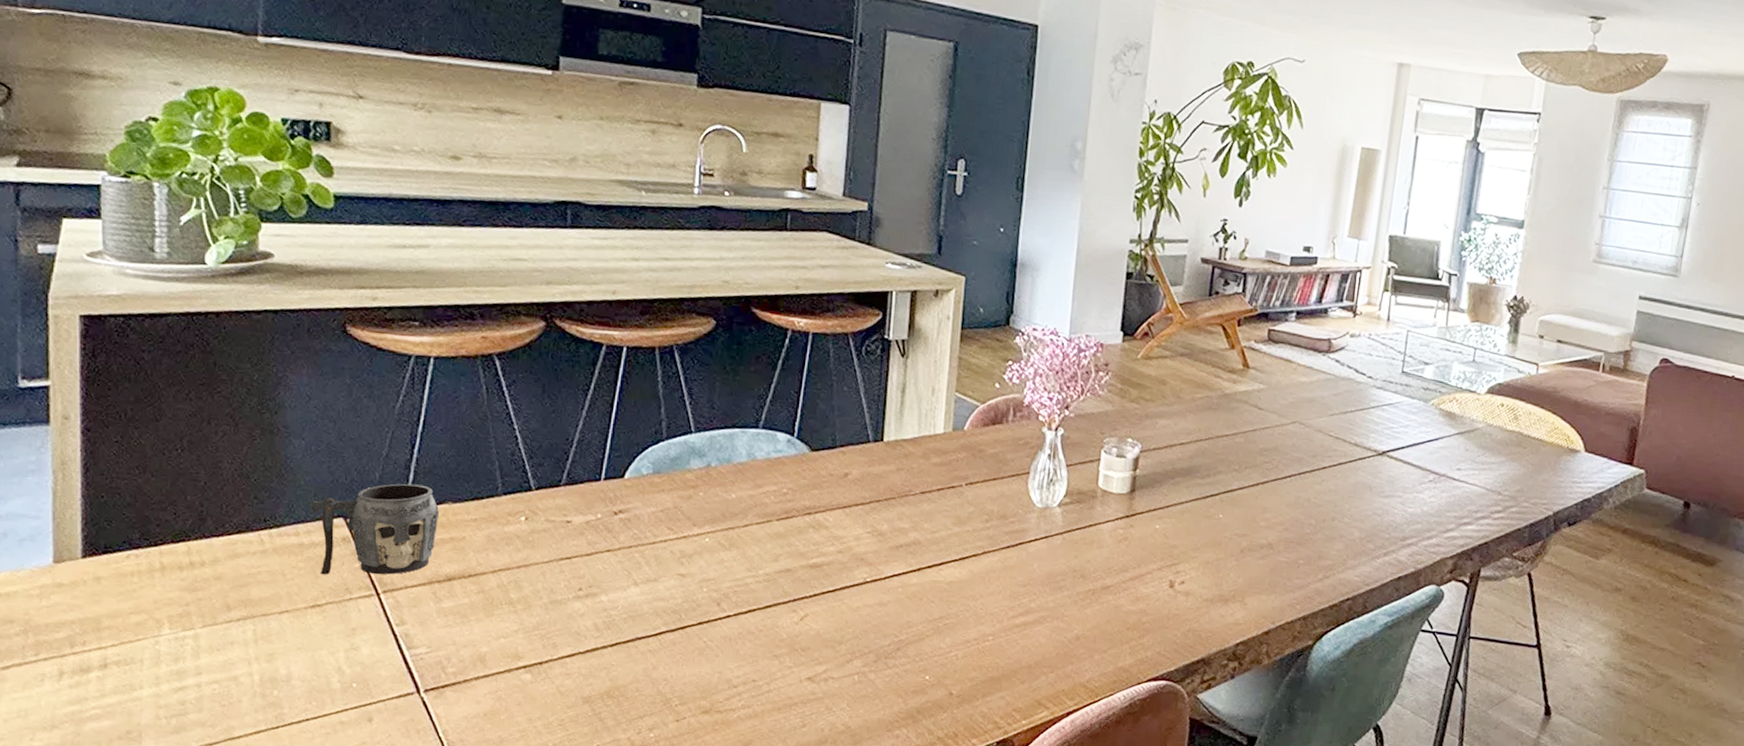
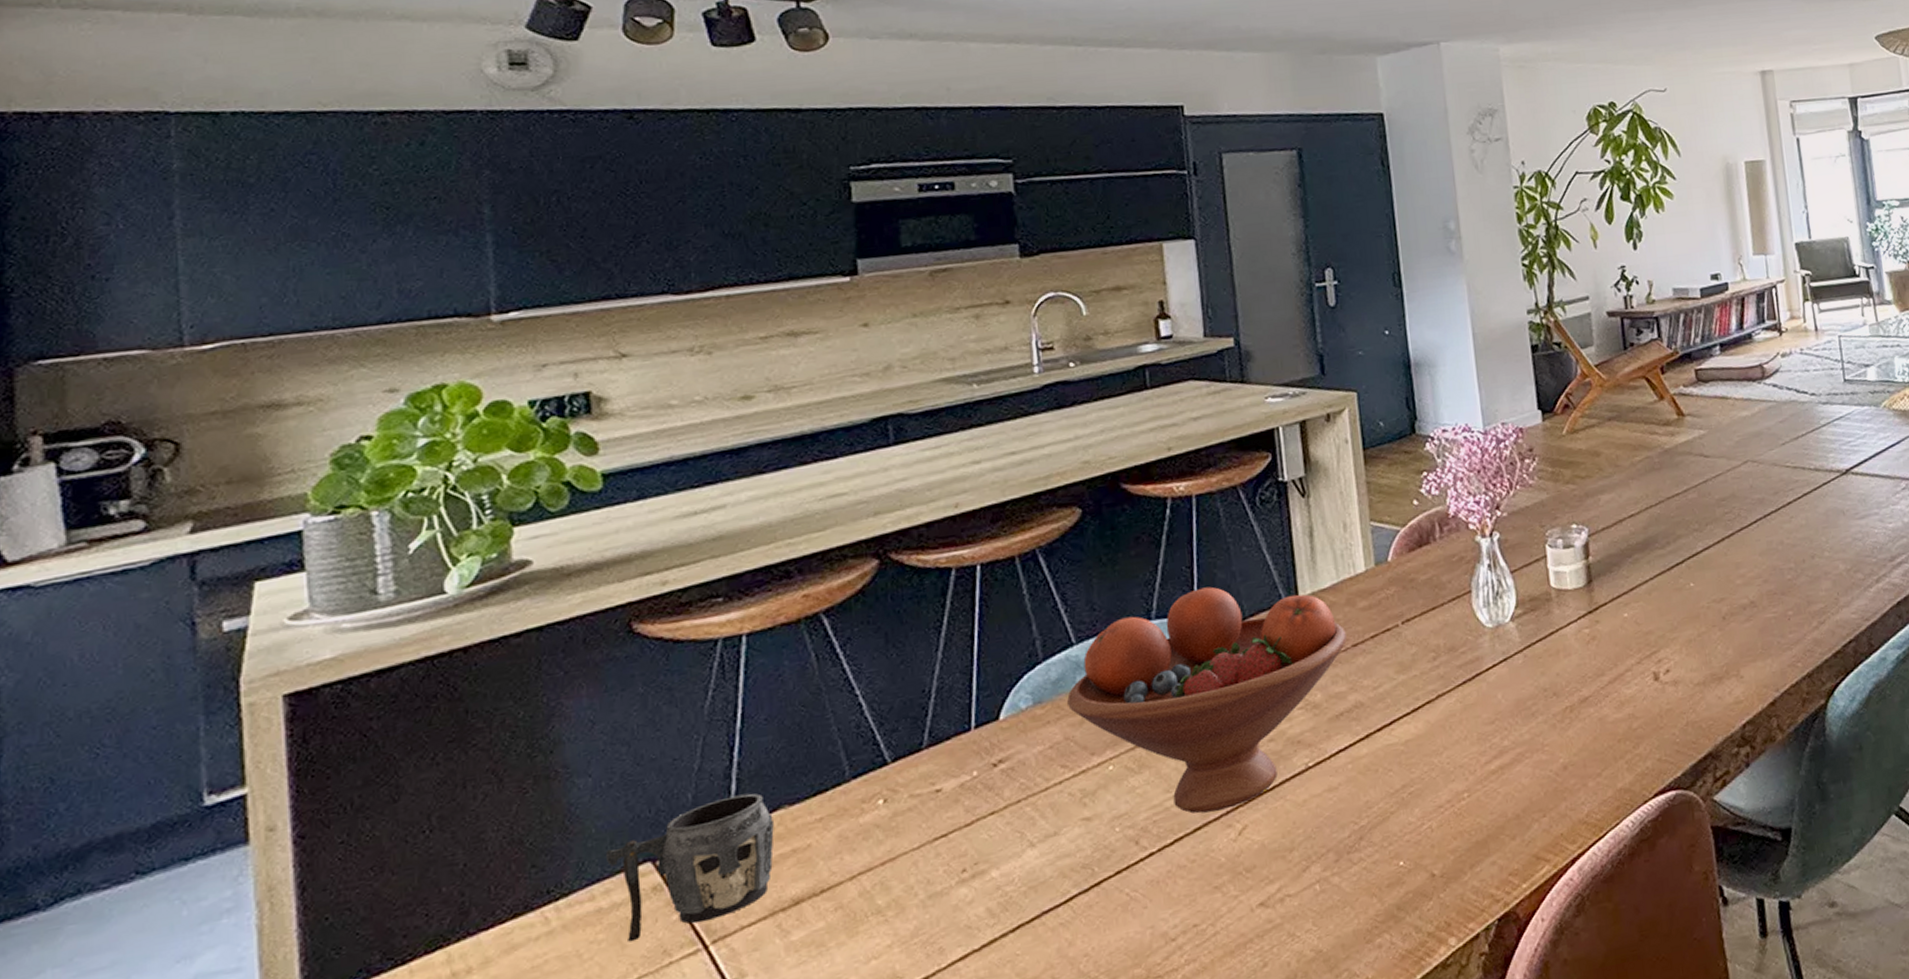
fruit bowl: none [680,412,917,597] -> present [1067,586,1347,814]

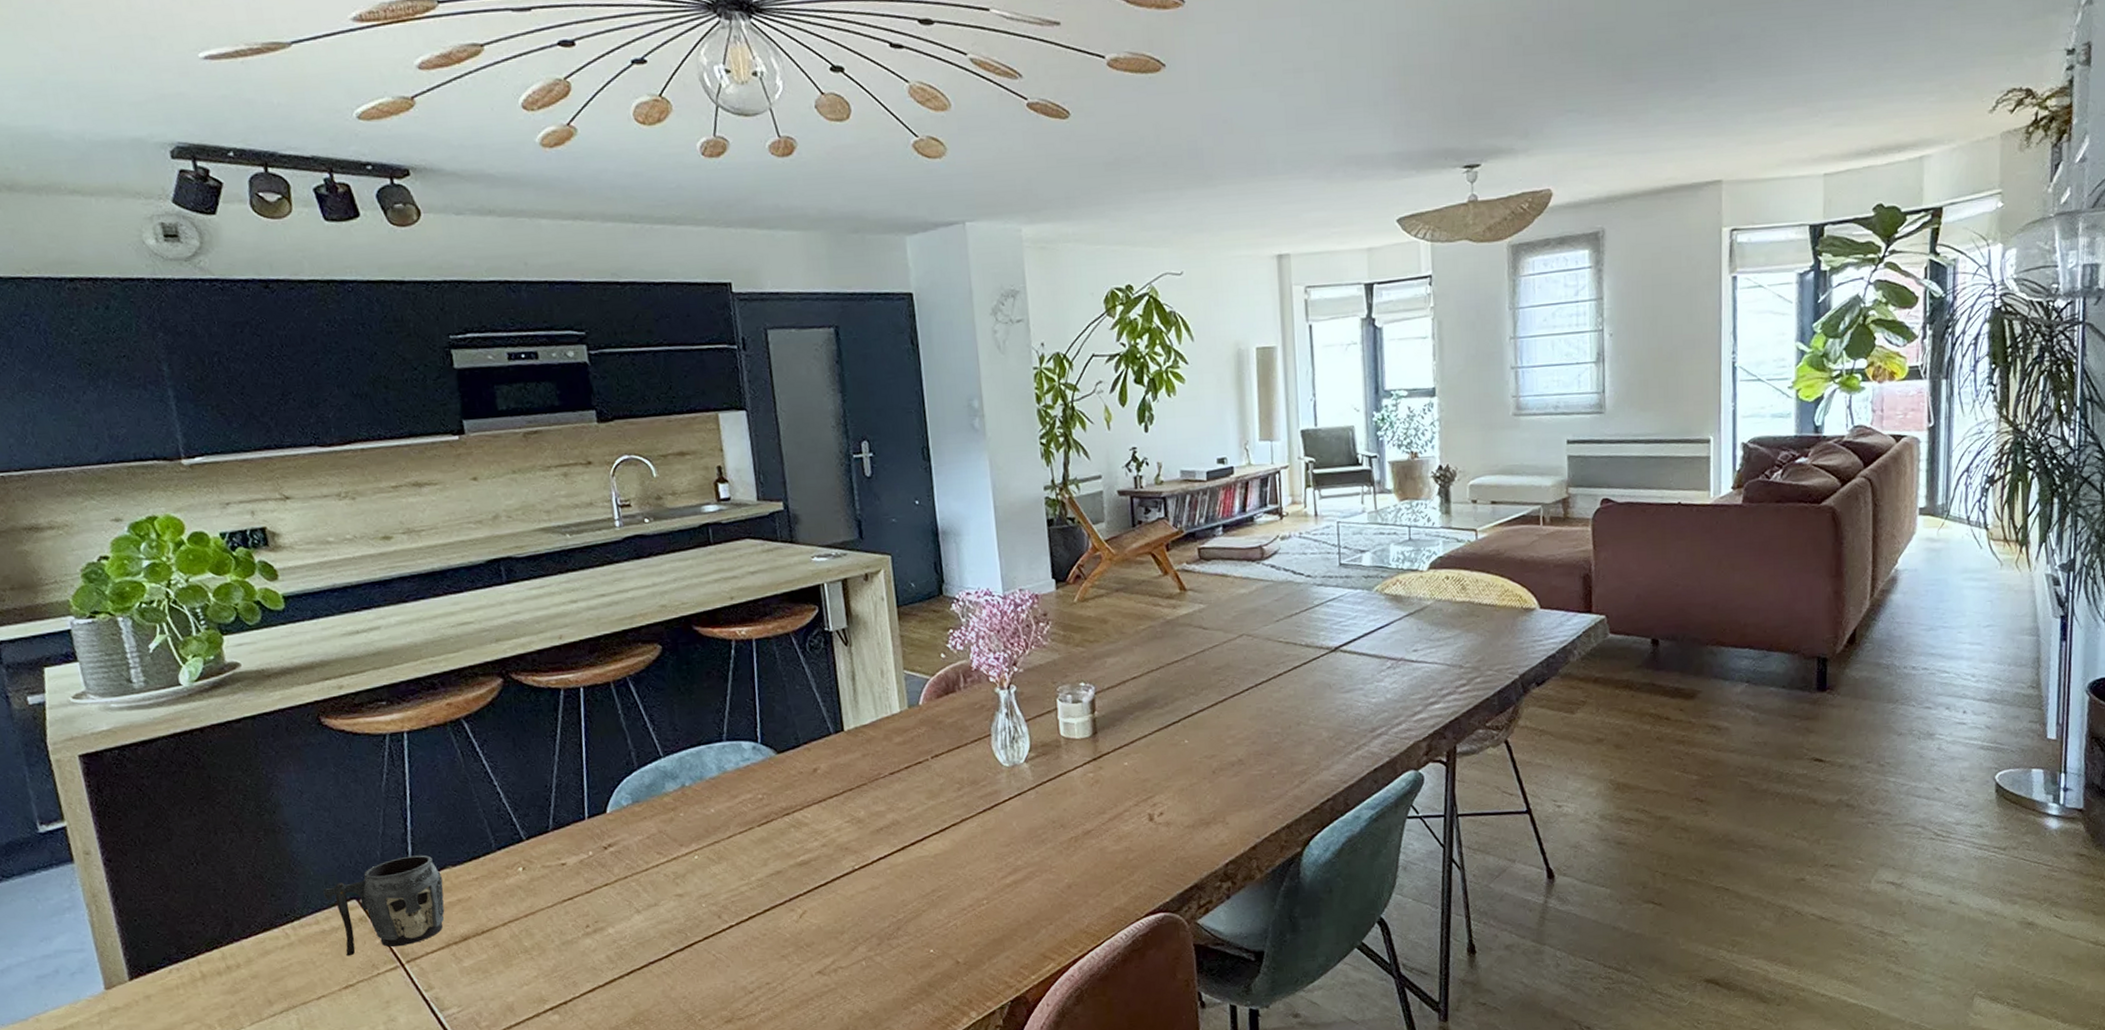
fruit bowl: present [1067,586,1347,814] -> none [659,717,885,899]

